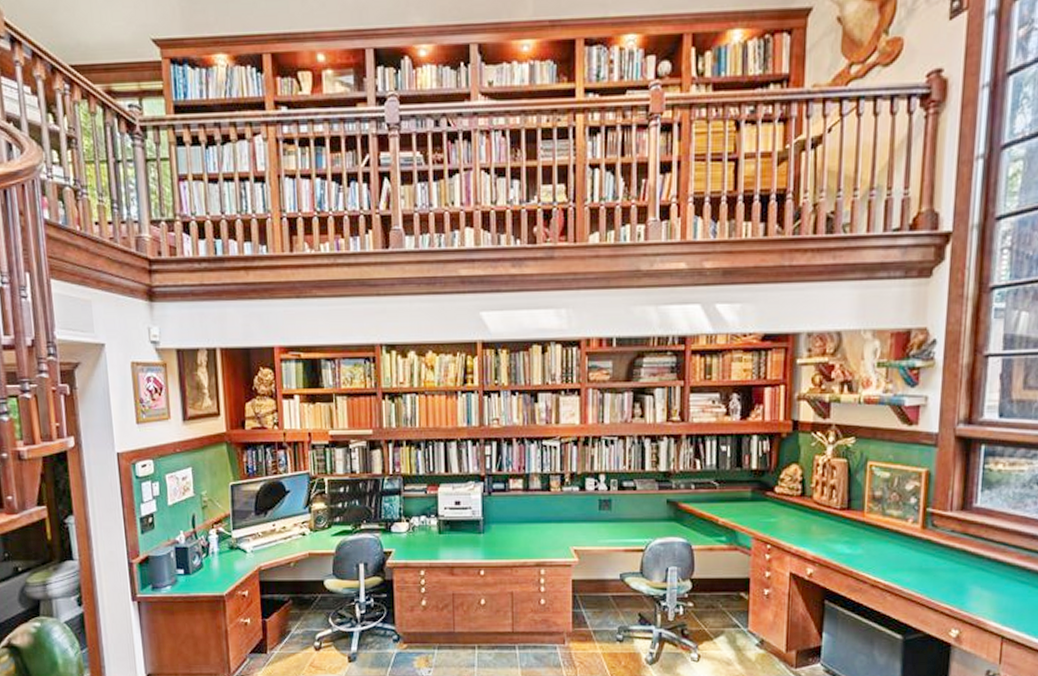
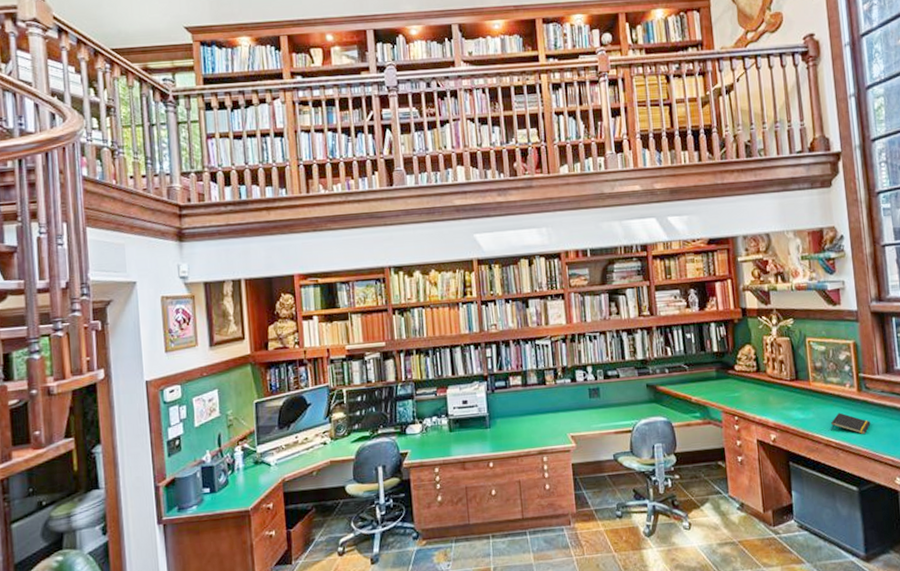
notepad: none [882,551,932,578] -> present [831,412,871,435]

